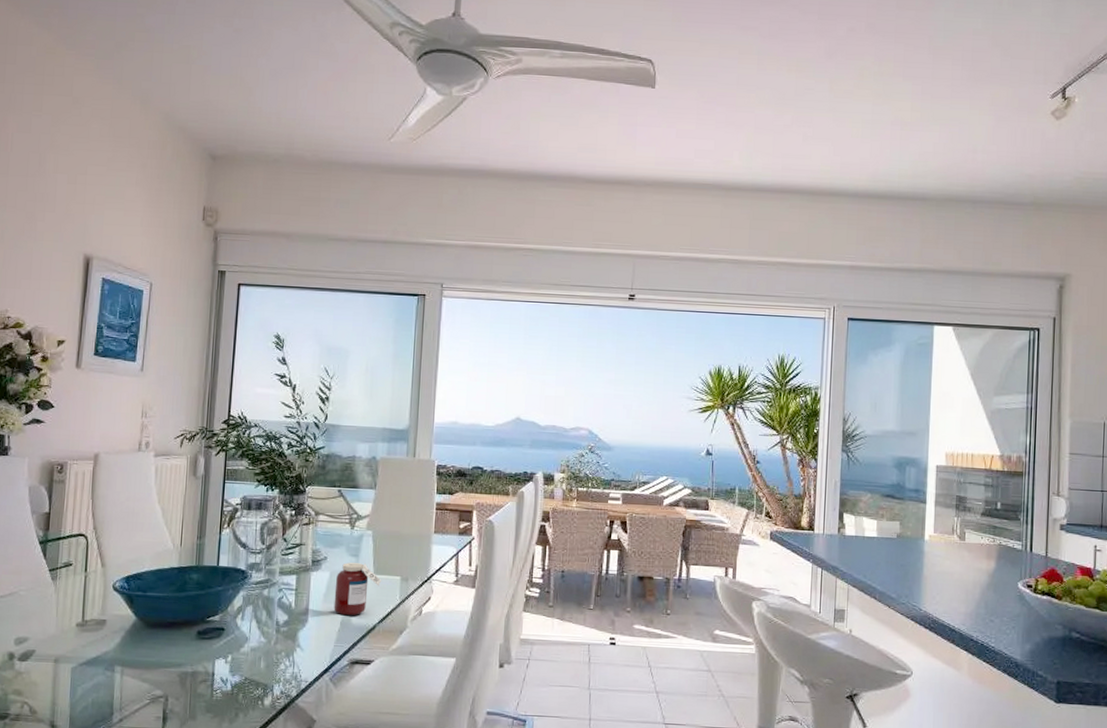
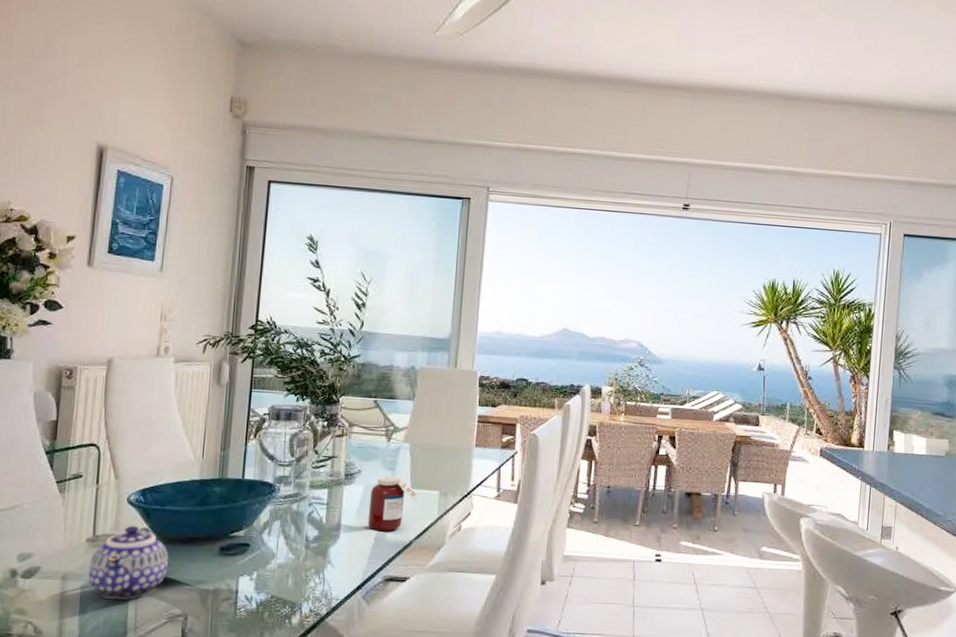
teapot: none [78,610,151,681] -> present [88,525,169,599]

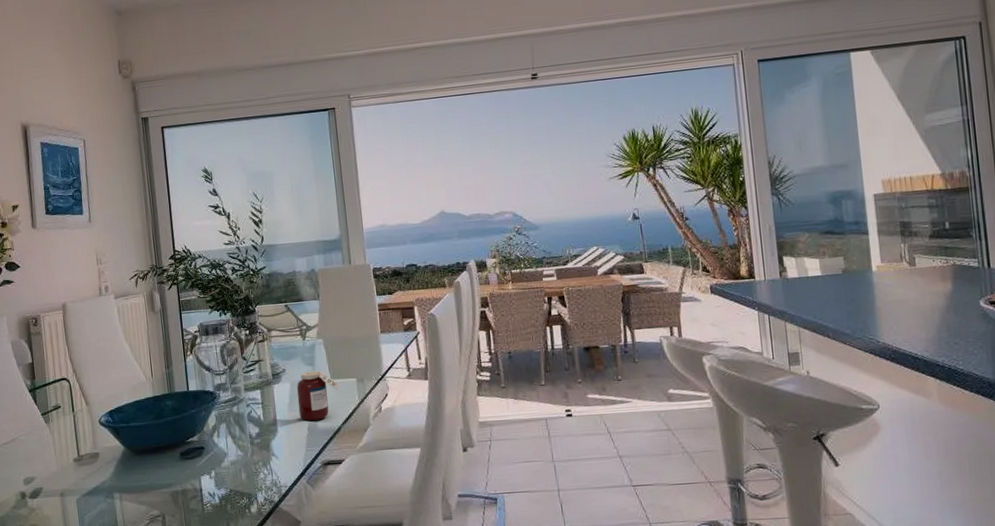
teapot: present [88,525,169,599] -> none [79,443,142,508]

